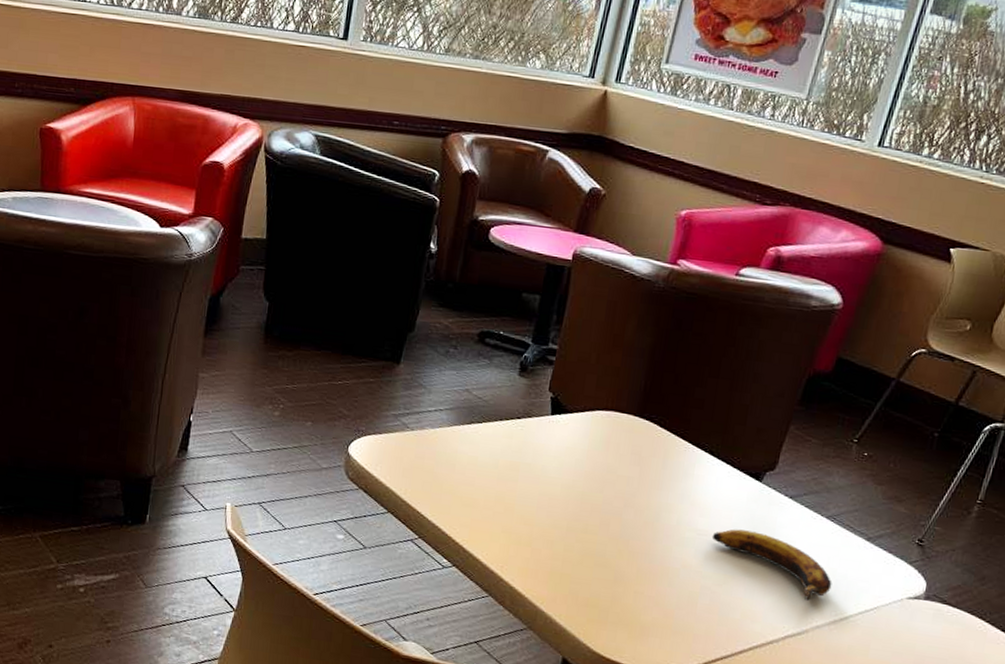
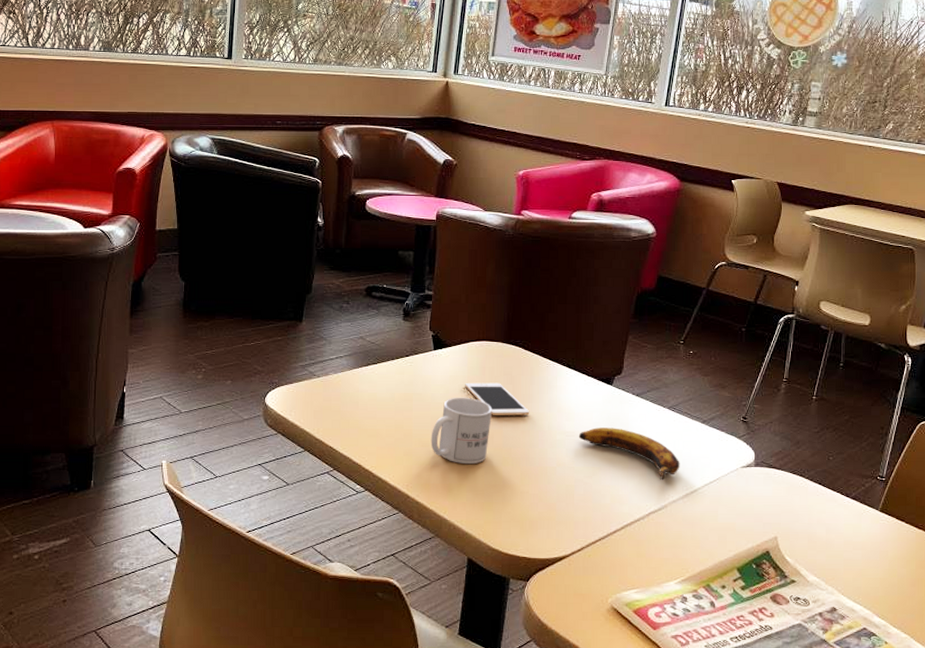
mug: none [534,472,612,553] -> present [430,397,492,465]
cell phone: none [583,457,657,505] -> present [465,382,530,415]

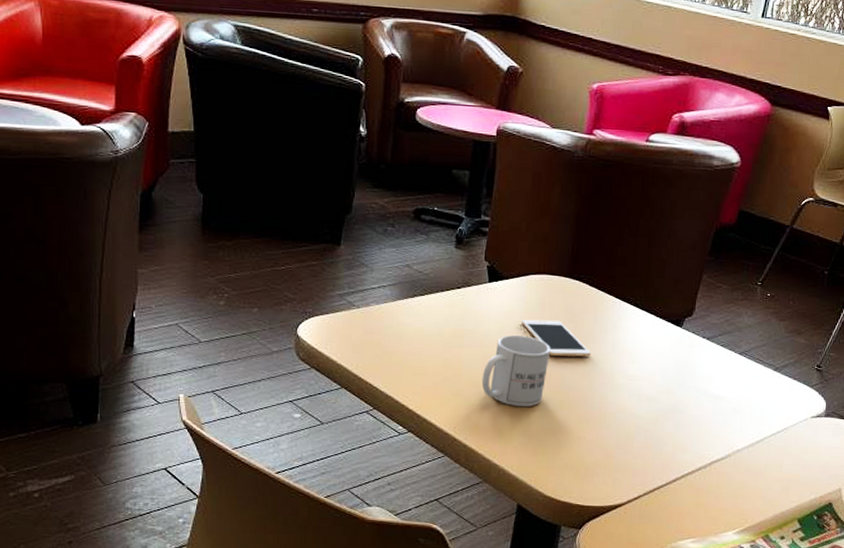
banana: present [578,427,680,480] -> none [642,372,748,428]

